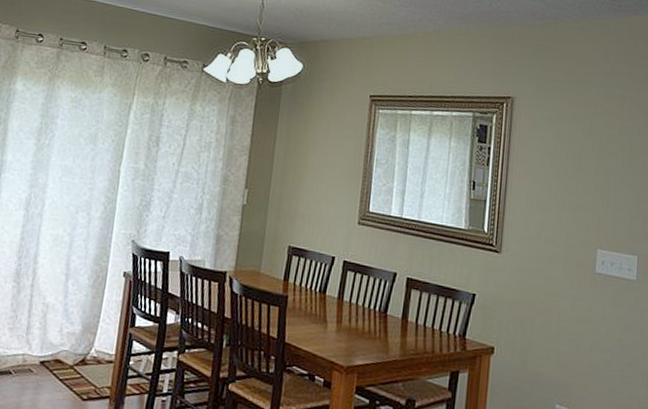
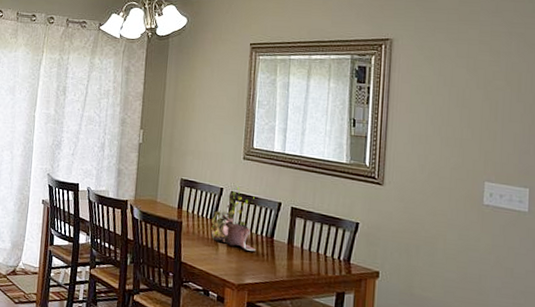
plant pot: none [319,249,368,328] -> present [211,181,256,251]

